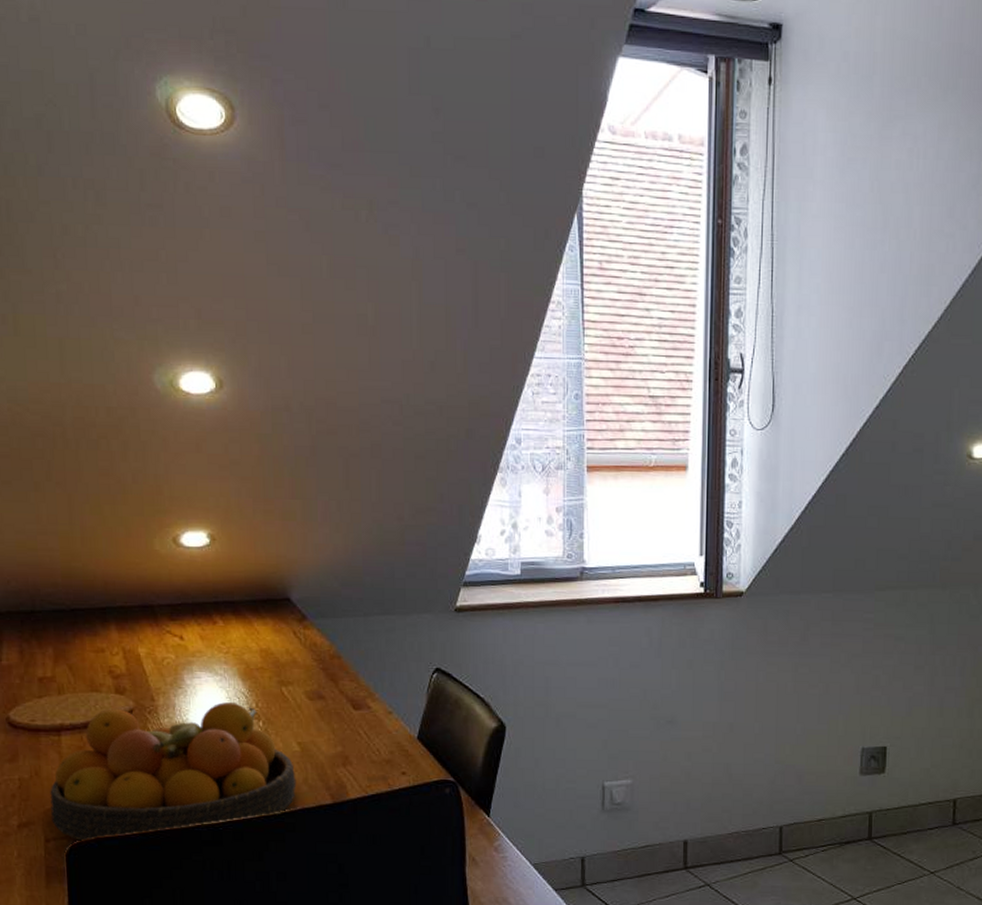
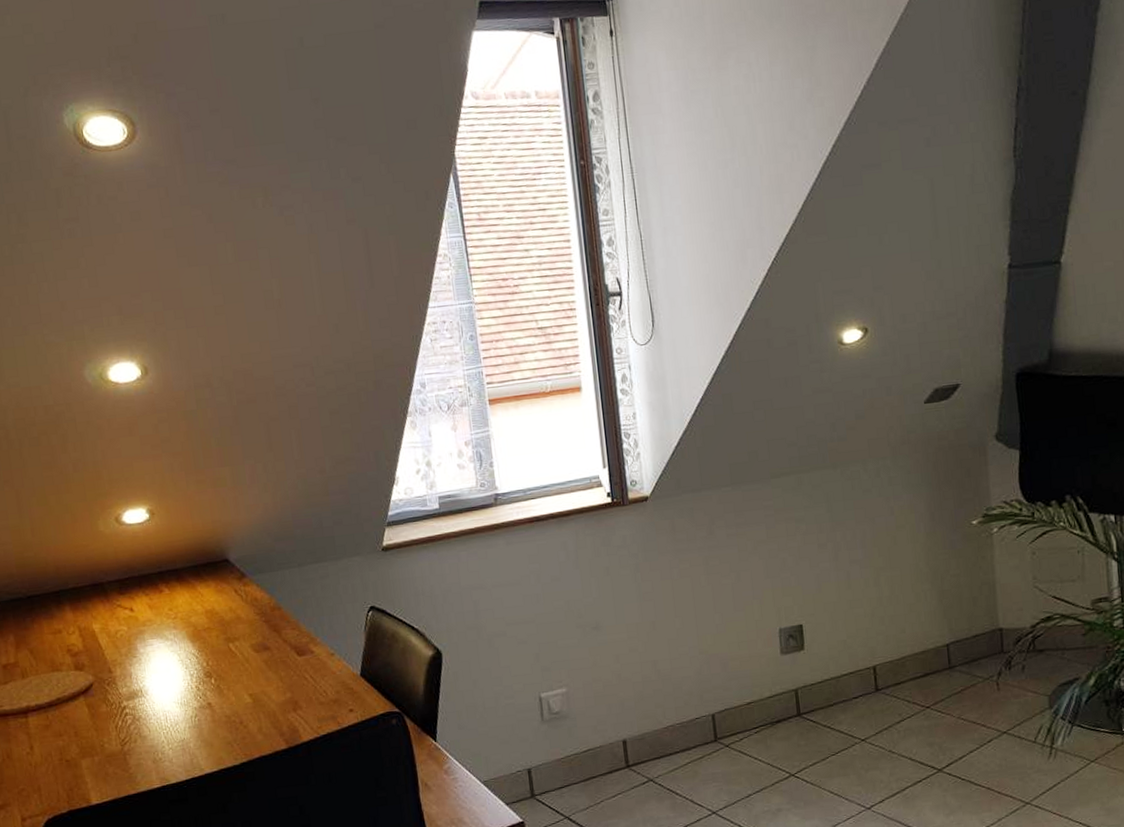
fruit bowl: present [50,702,297,842] -> none [22,664,252,817]

